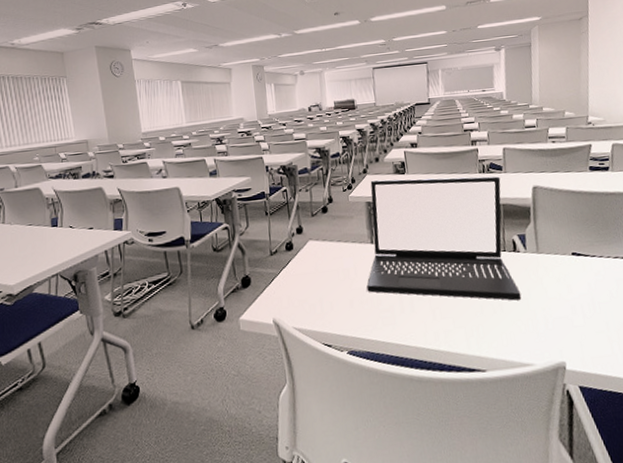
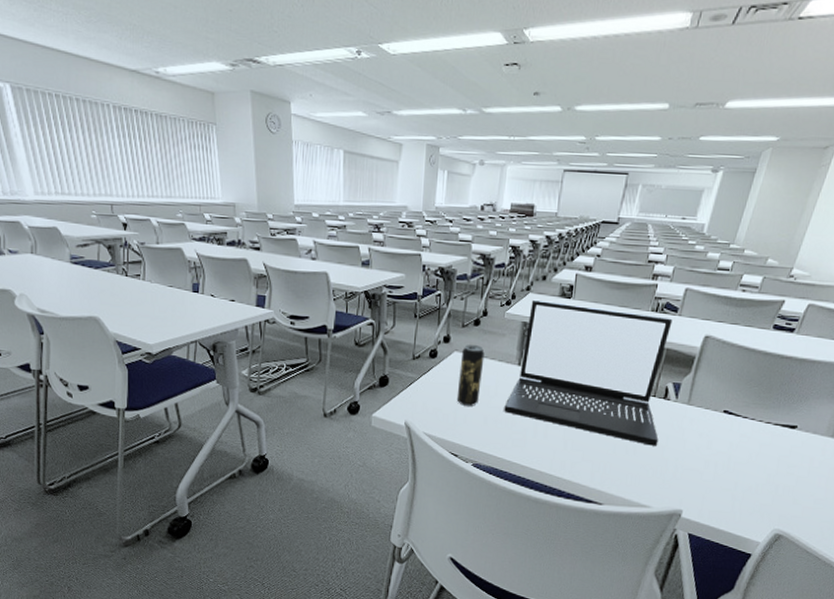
beverage can: none [316,231,341,293] -> present [456,345,485,406]

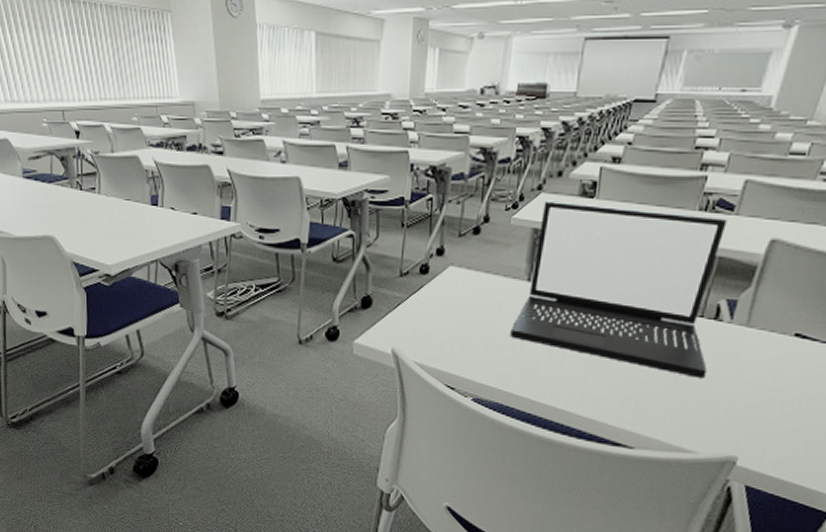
beverage can: present [456,345,485,406] -> none [452,257,486,331]

